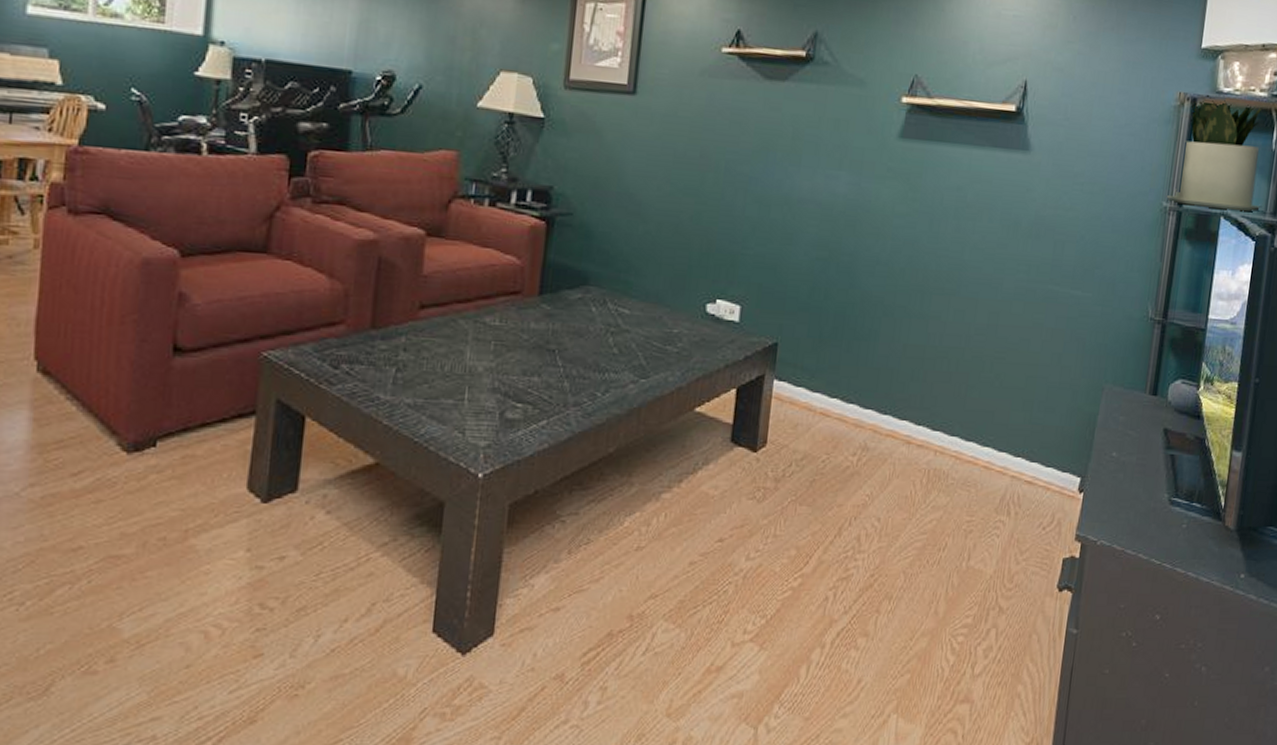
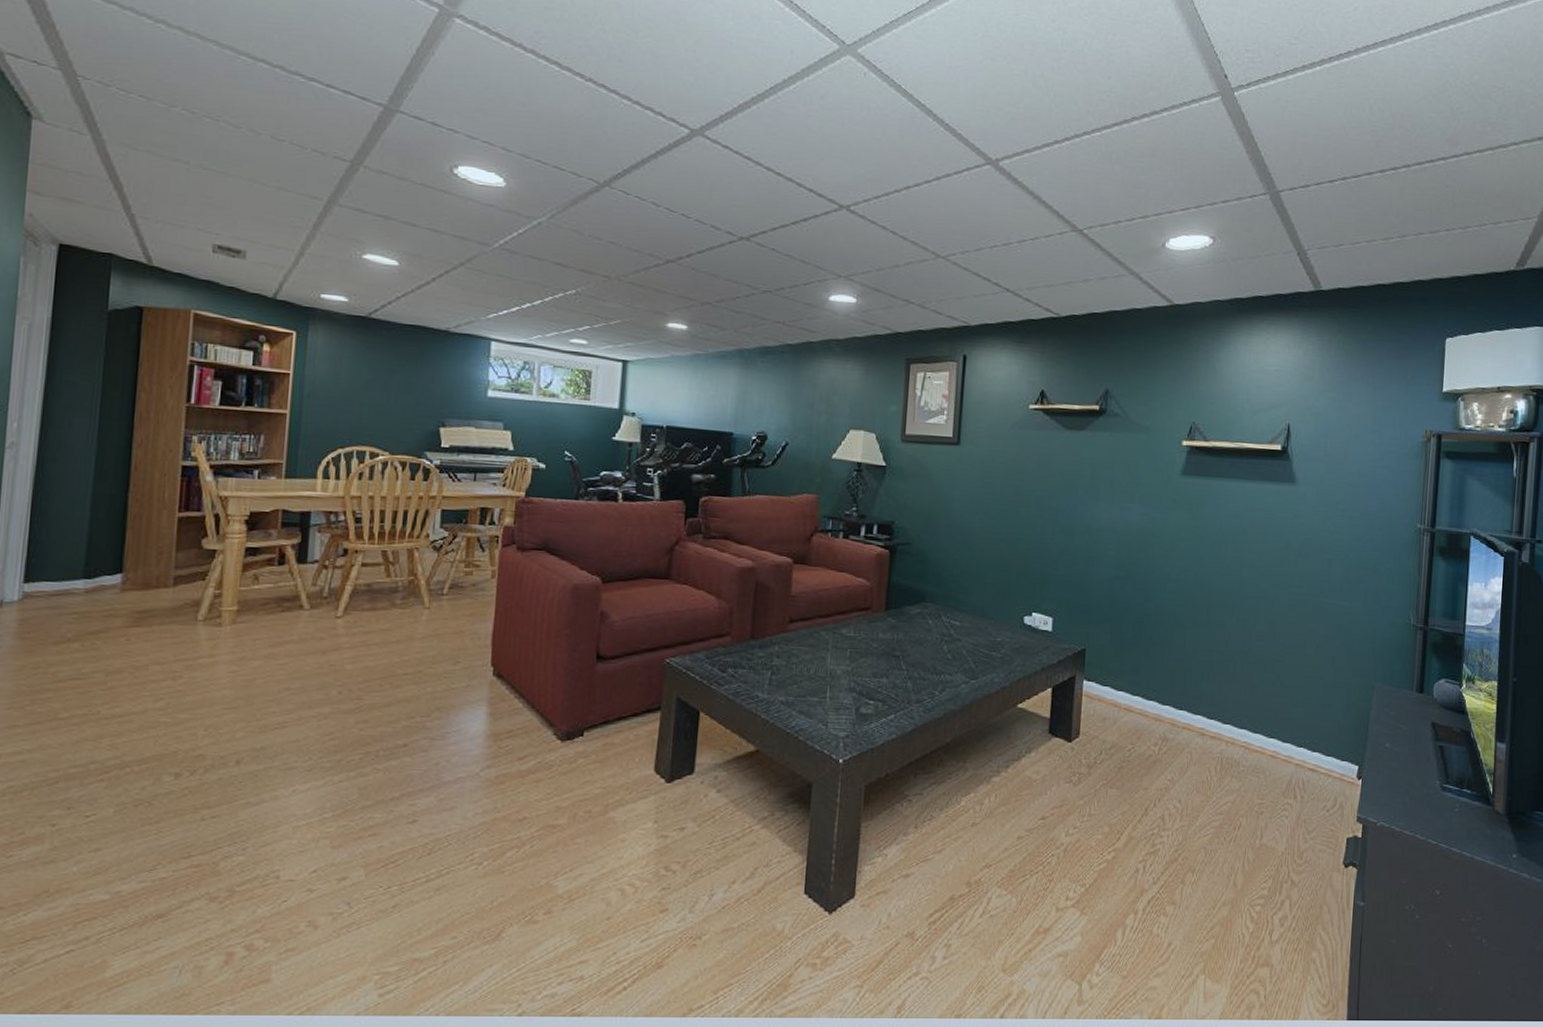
planter: present [1166,94,1263,213] -> none [1420,431,1507,532]

